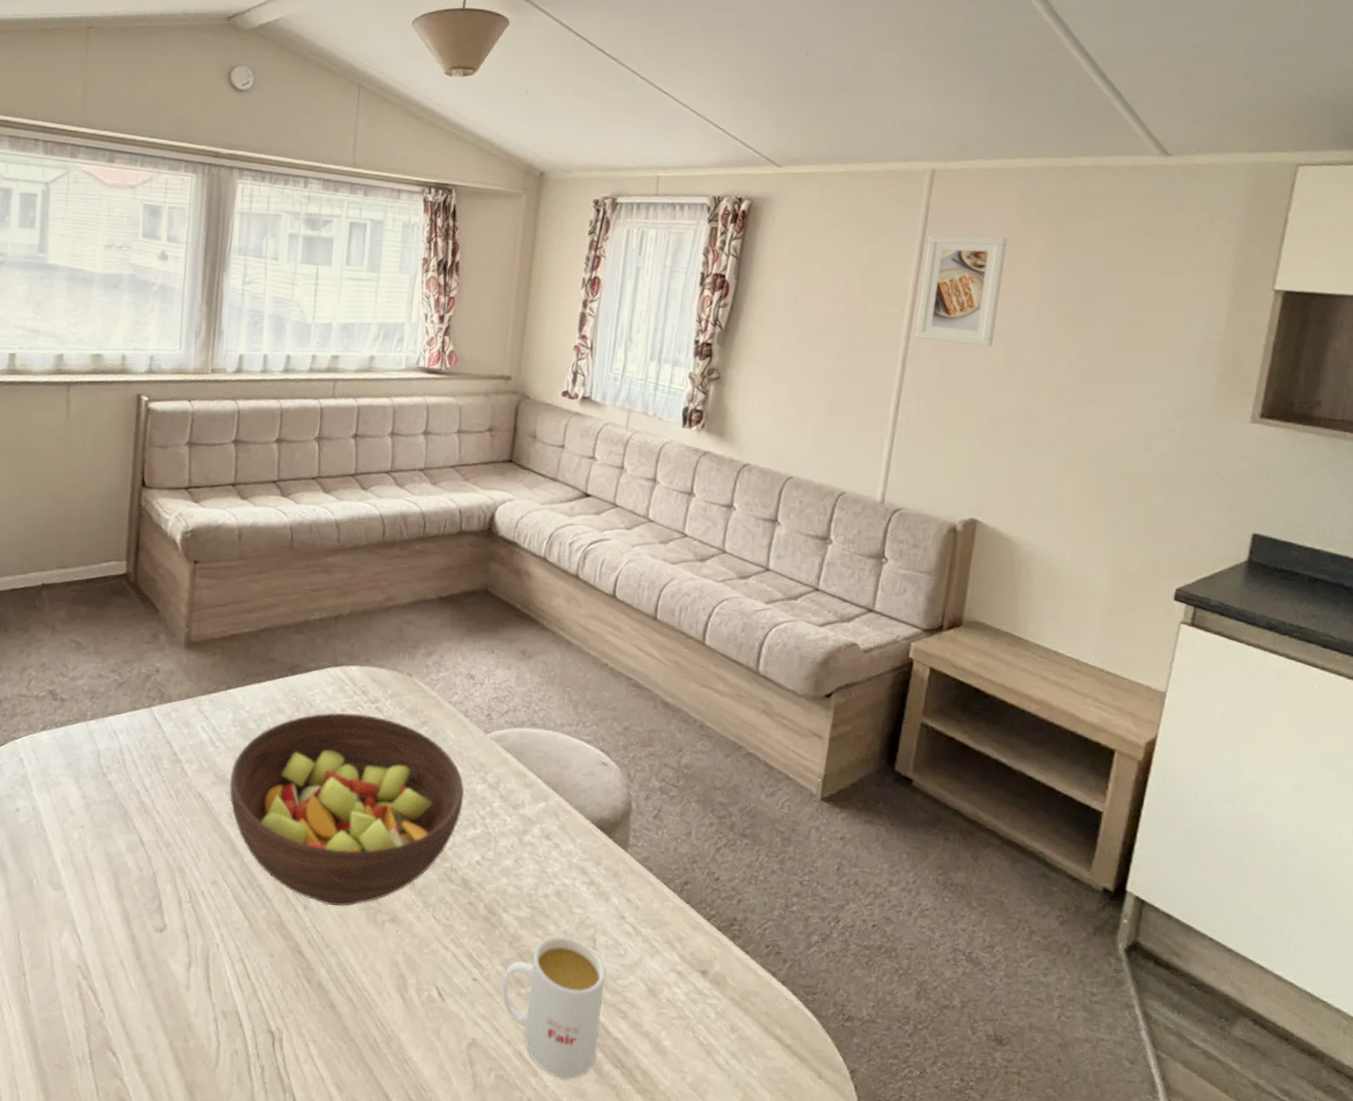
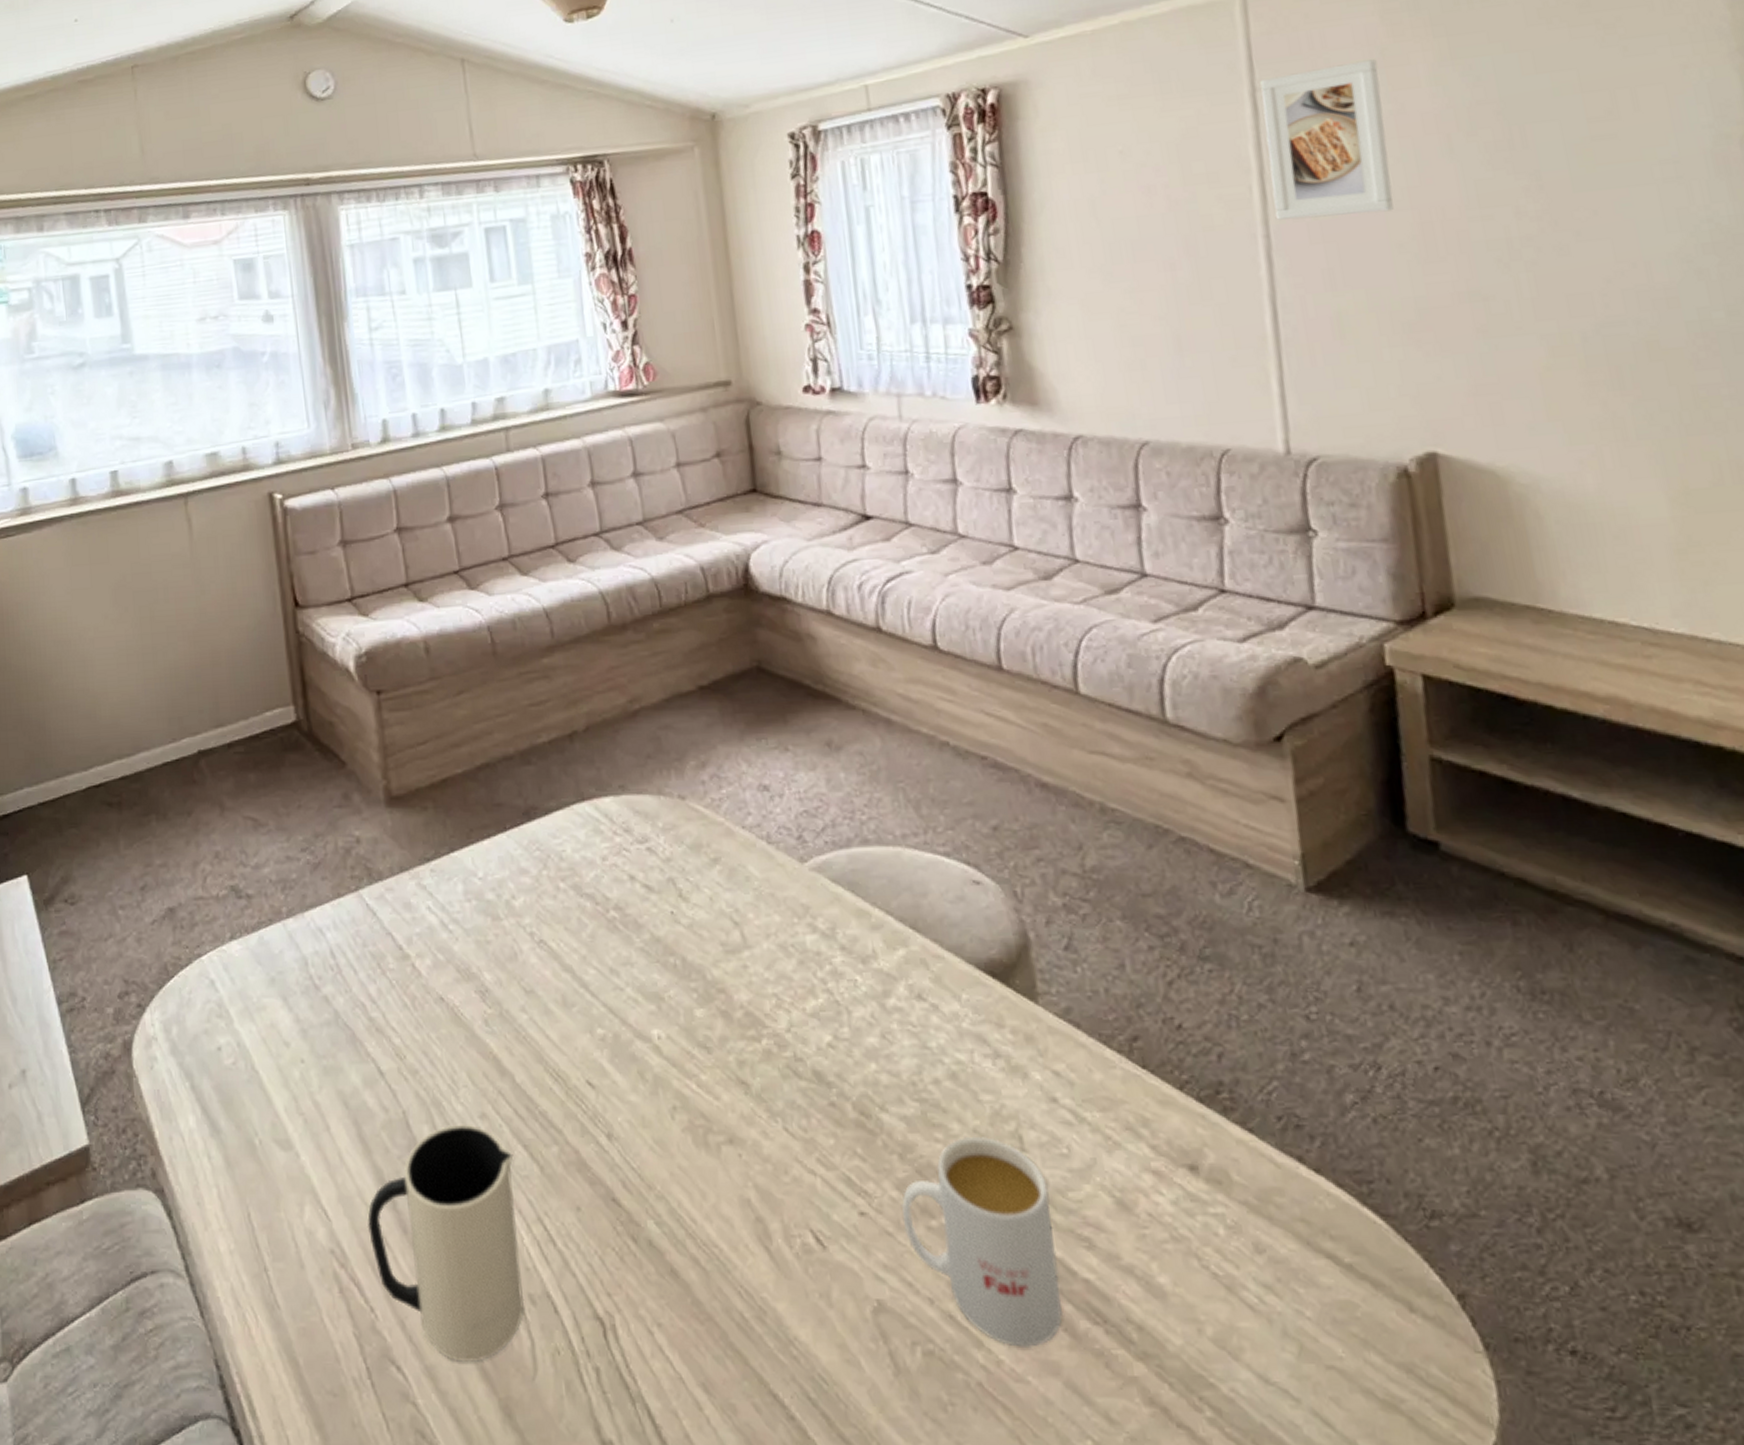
mug: none [109,886,232,1055] -> present [367,1124,525,1363]
fruit bowl: present [229,712,464,906] -> none [475,859,793,1131]

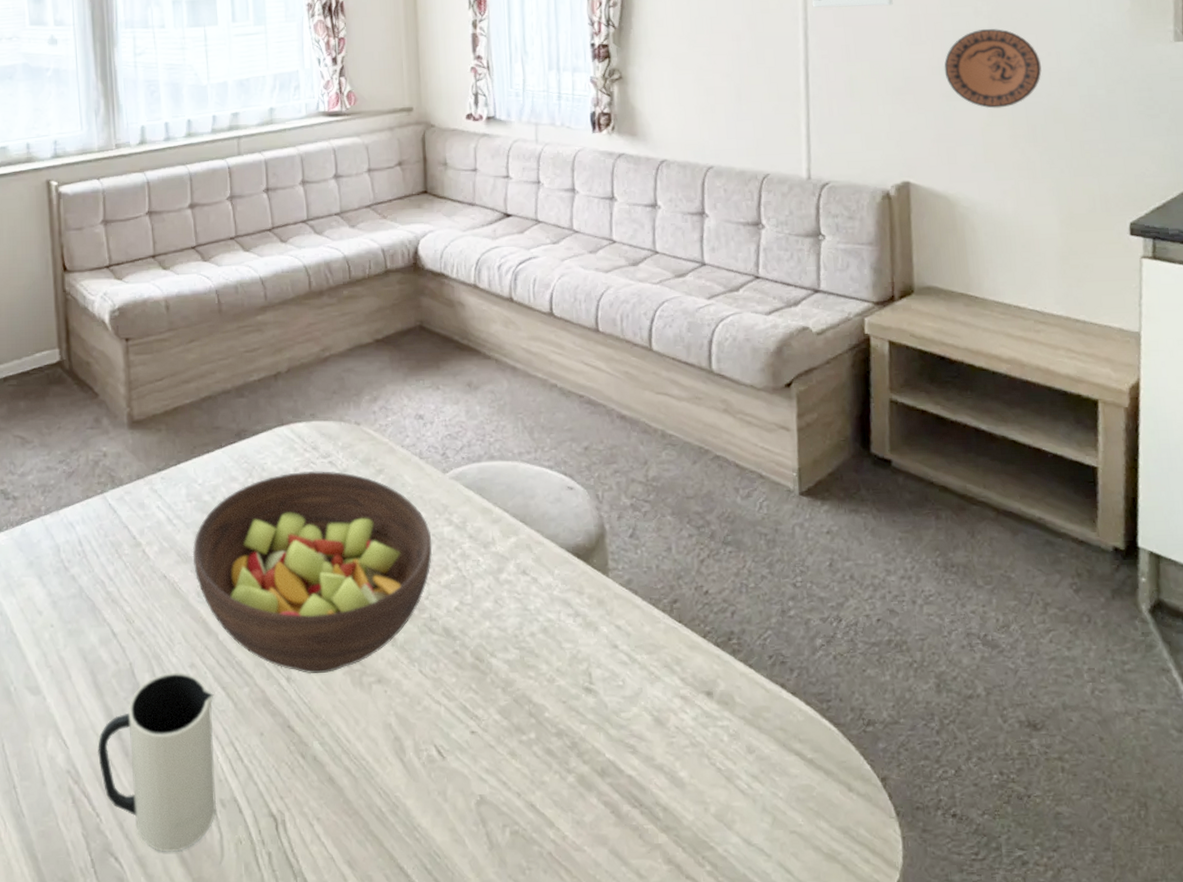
fruit bowl: none [475,859,793,1131] -> present [192,470,433,674]
mug: present [901,1136,1064,1347] -> none [501,674,612,826]
decorative plate: none [1475,234,1625,346] -> present [944,28,1042,109]

